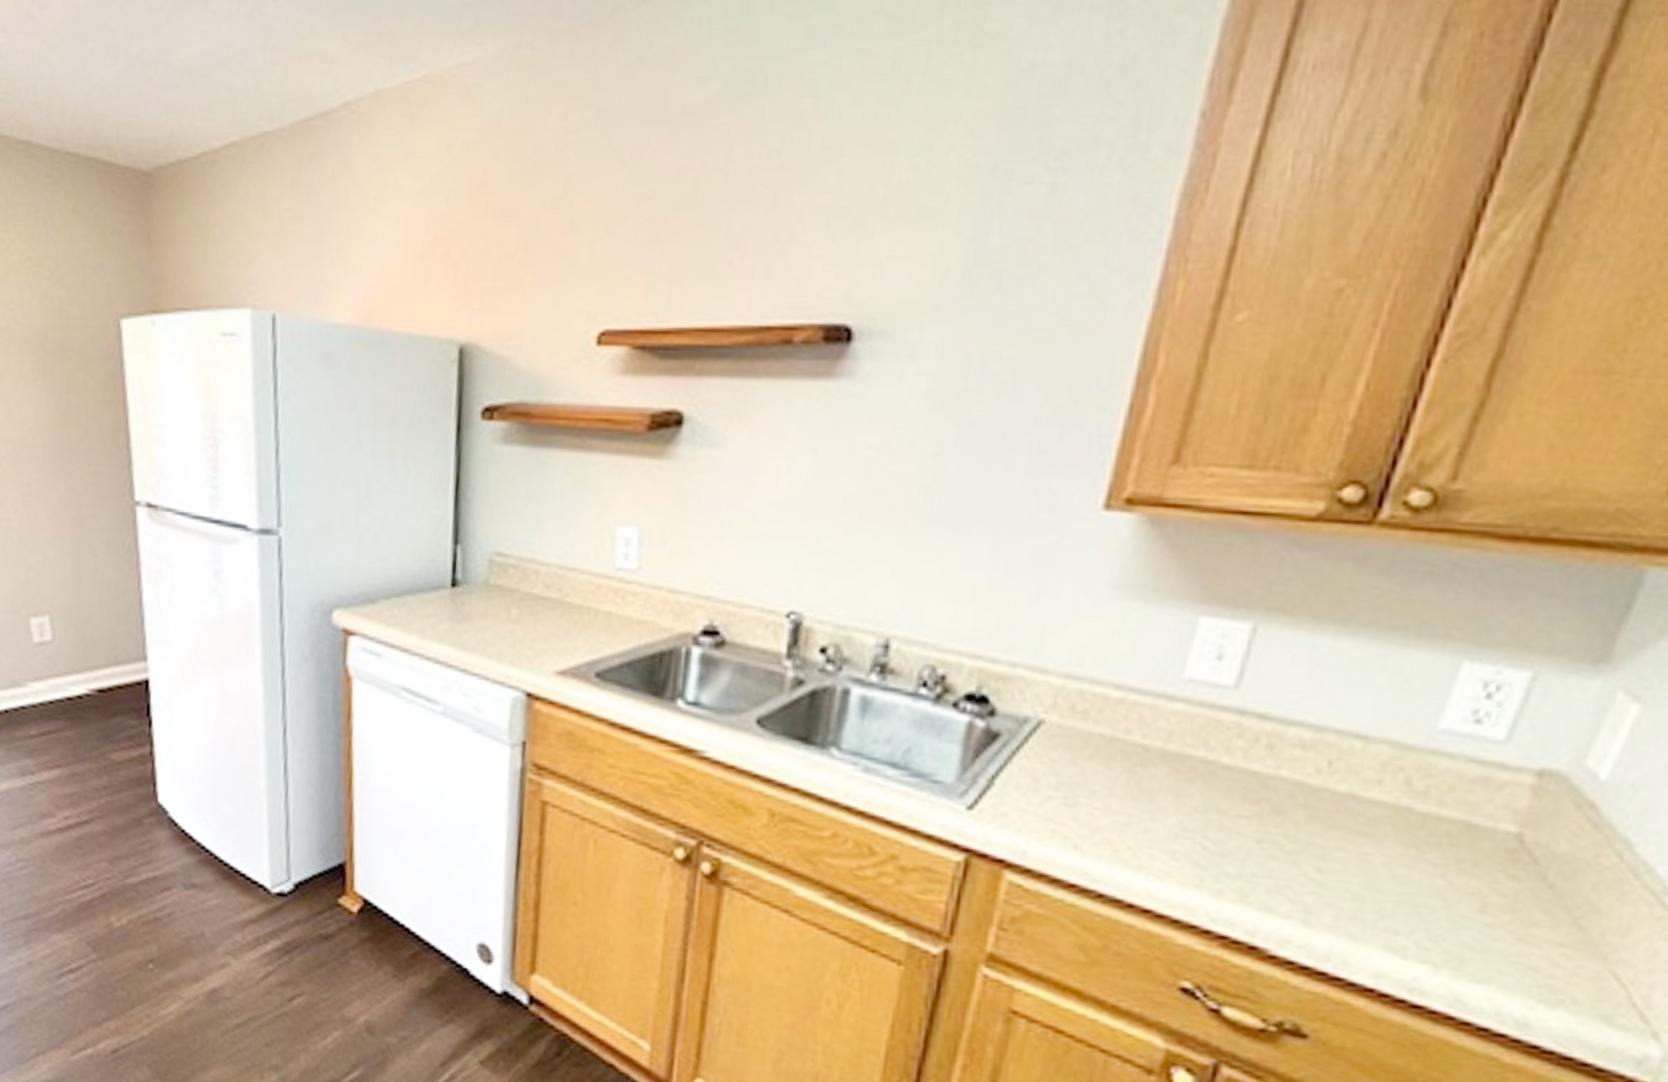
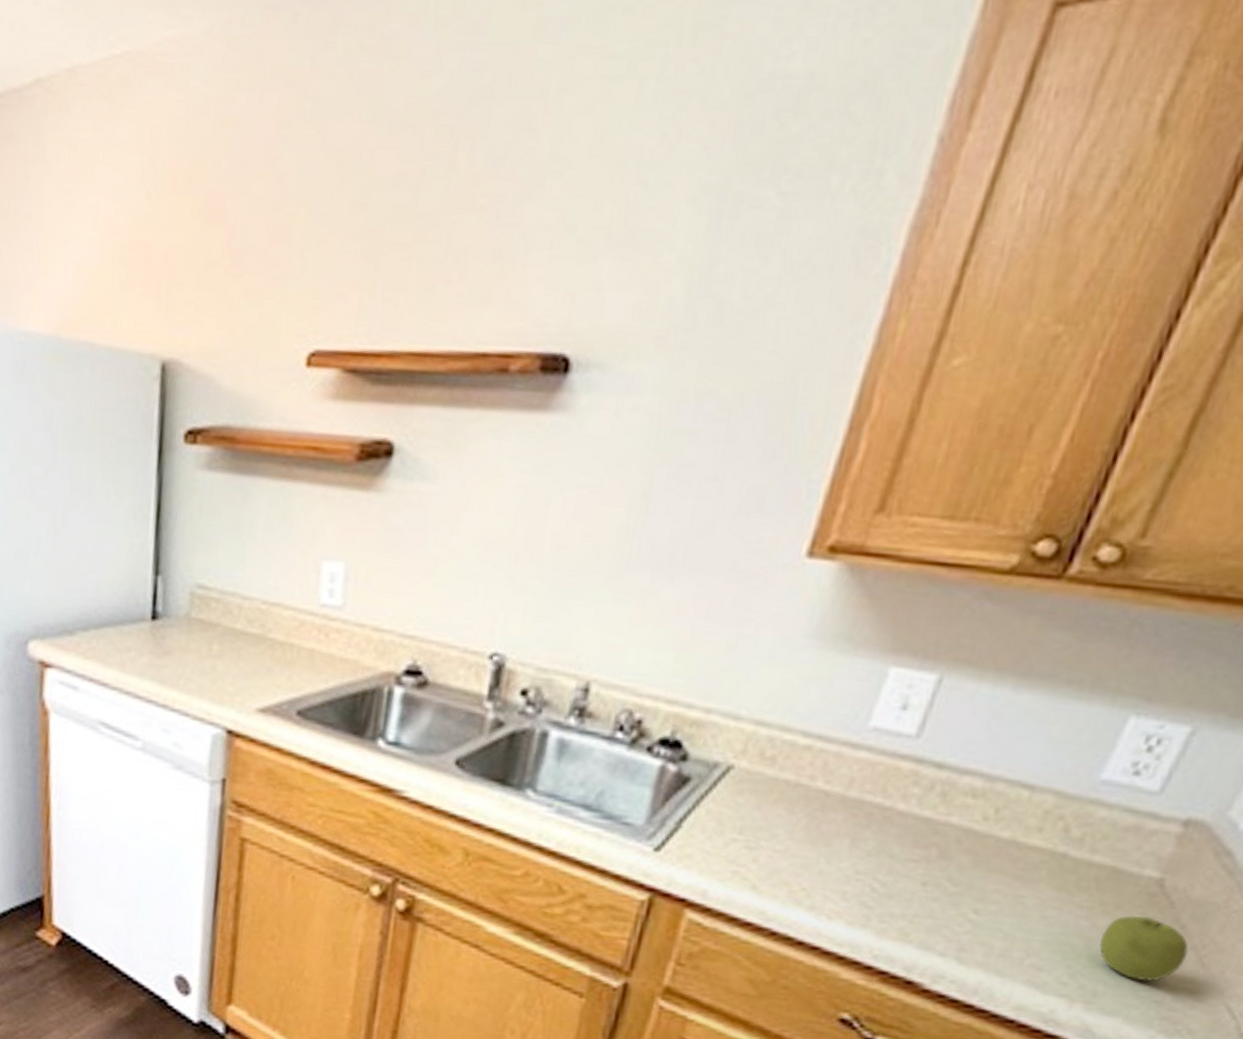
fruit: none [1460,873,1561,946] -> present [1099,915,1189,982]

